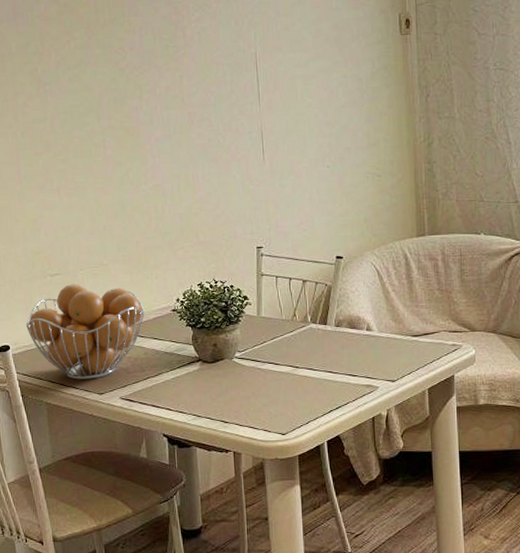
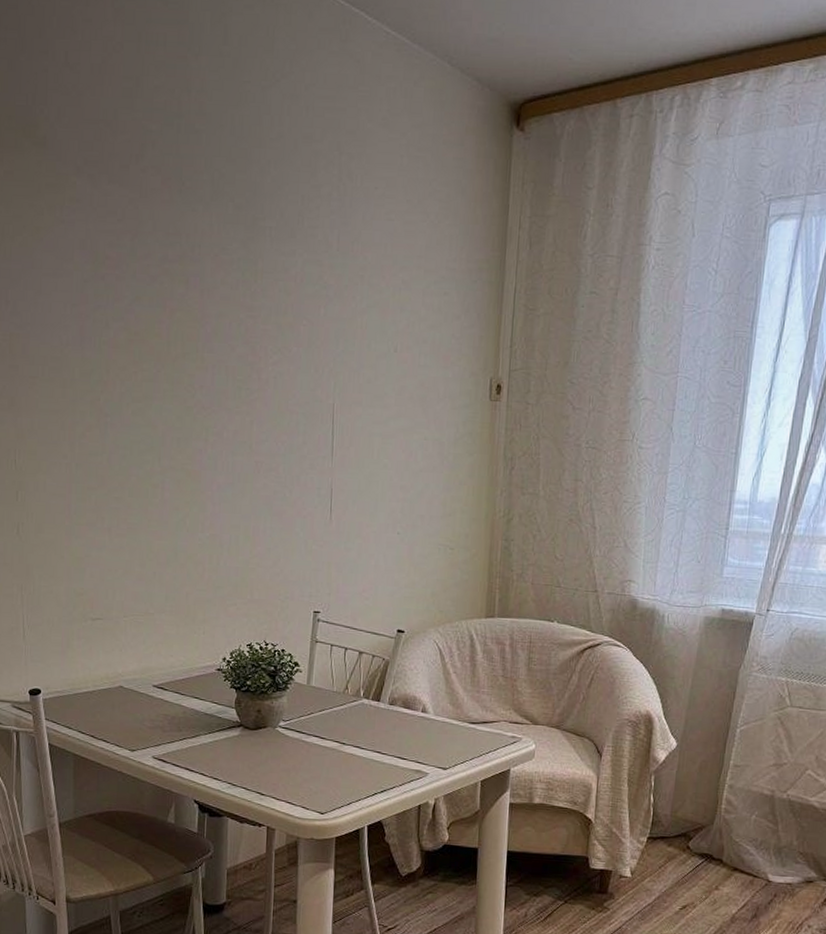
fruit basket: present [26,284,145,380] -> none [60,631,188,734]

